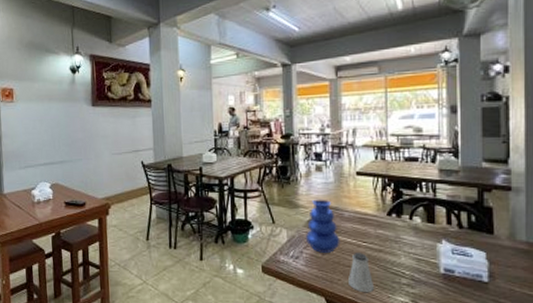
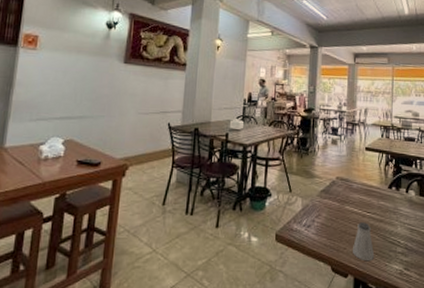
vase: present [306,199,340,253] -> none [318,170,348,222]

